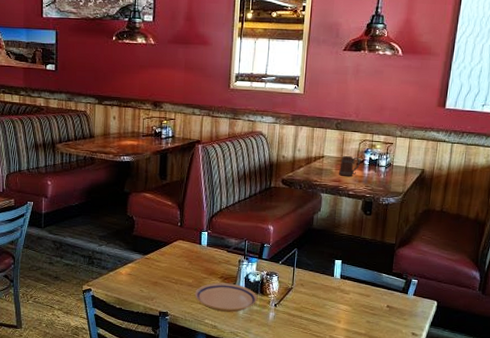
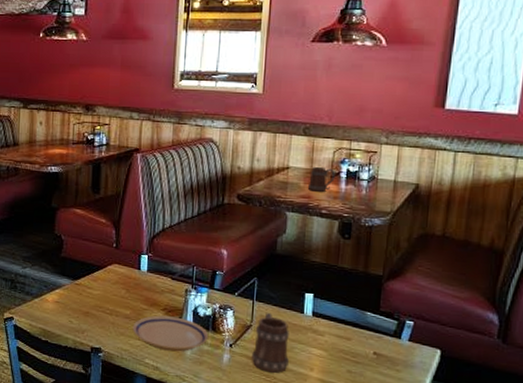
beer mug: none [292,276,322,326] -> present [252,312,289,373]

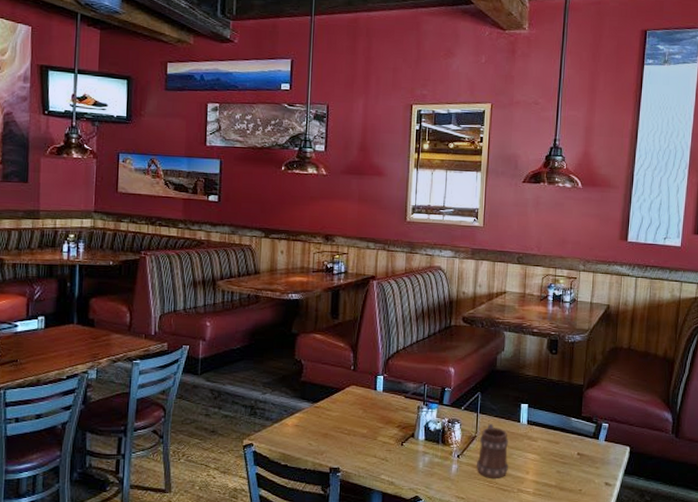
plate: present [132,315,209,352] -> none [369,432,439,466]
beer mug: present [308,166,335,192] -> none [522,290,544,313]

